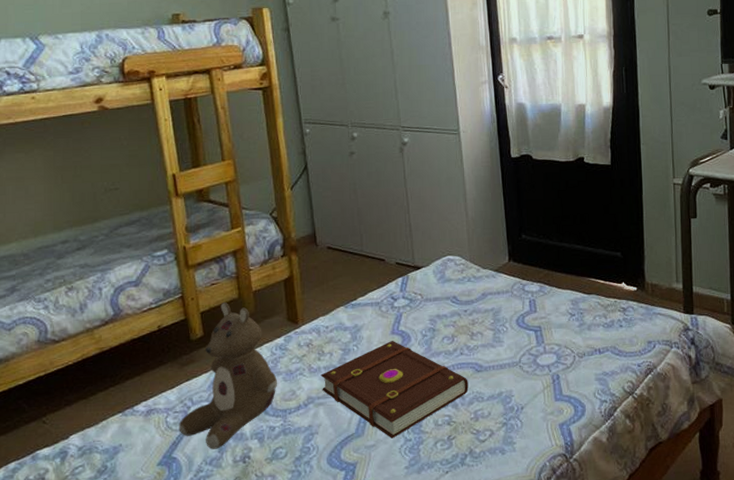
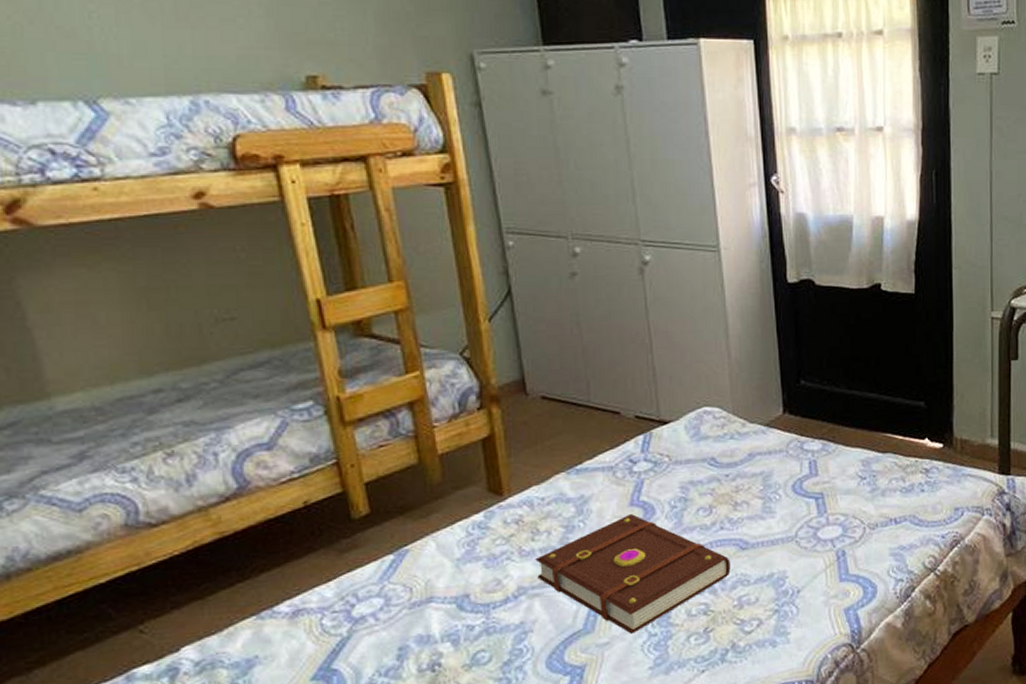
stuffed bear: present [179,302,277,449] -> none [339,468,476,657]

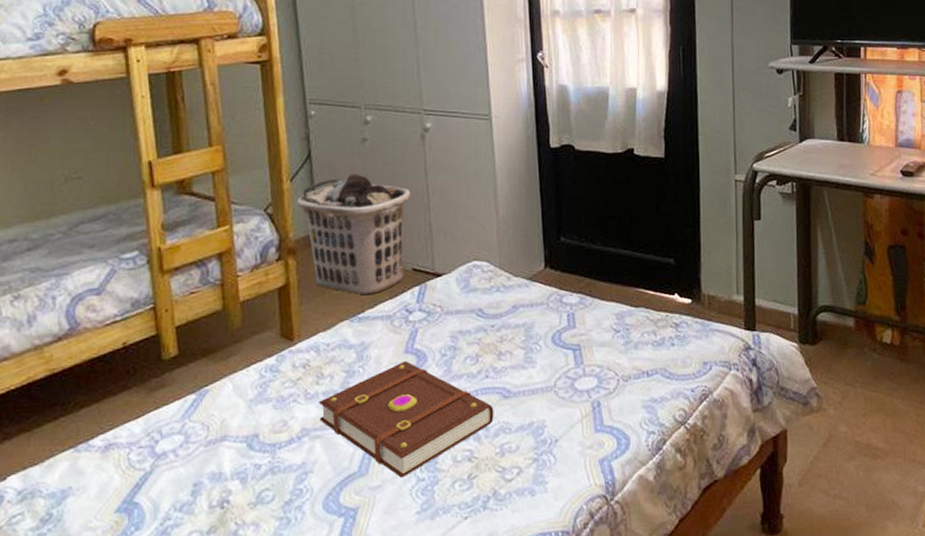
clothes hamper: none [497,312,631,446] -> present [296,174,411,296]

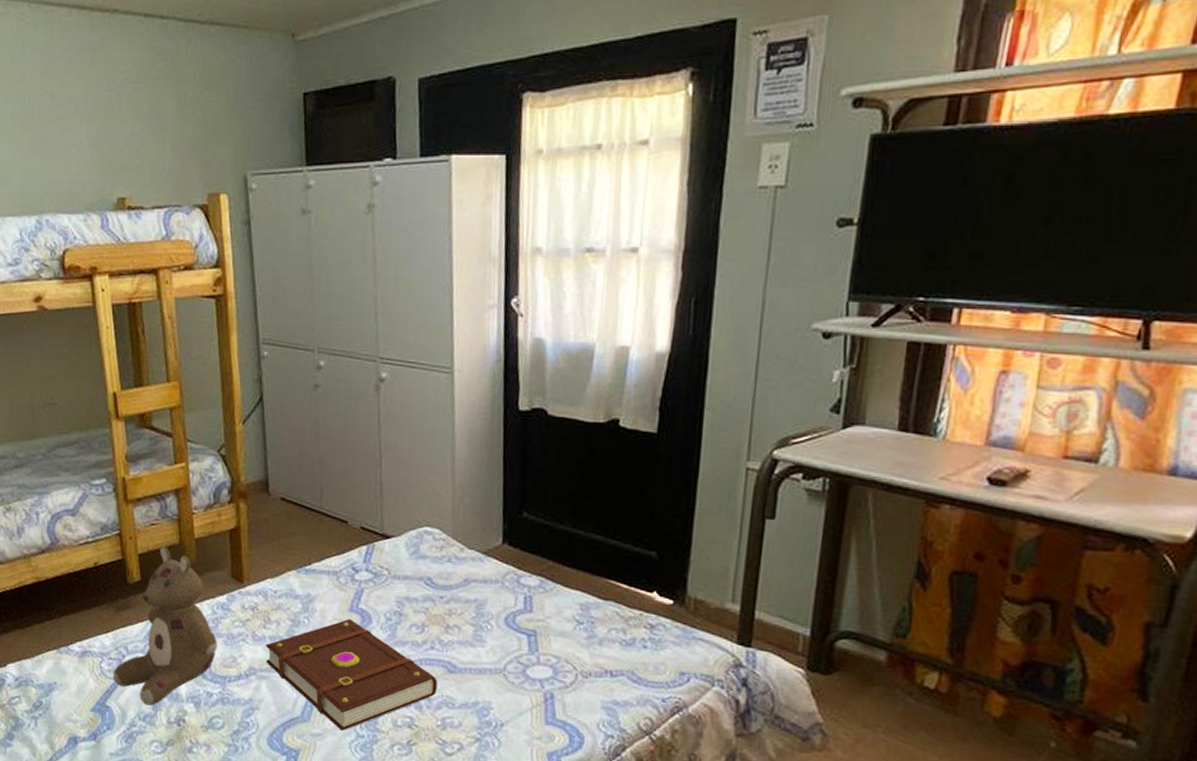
stuffed bear: none [143,314,266,492] -> present [113,546,217,706]
clothes hamper: present [296,174,411,296] -> none [248,421,363,549]

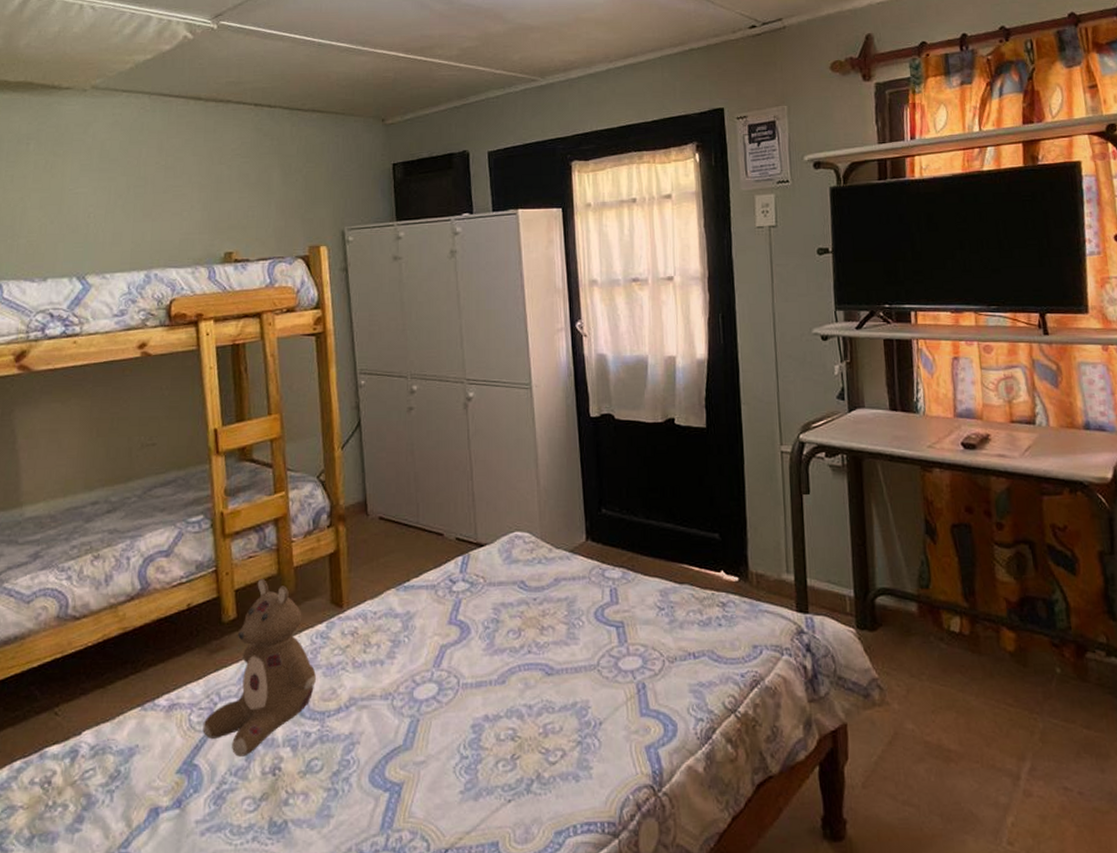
book: present [265,619,438,731] -> none [365,633,537,754]

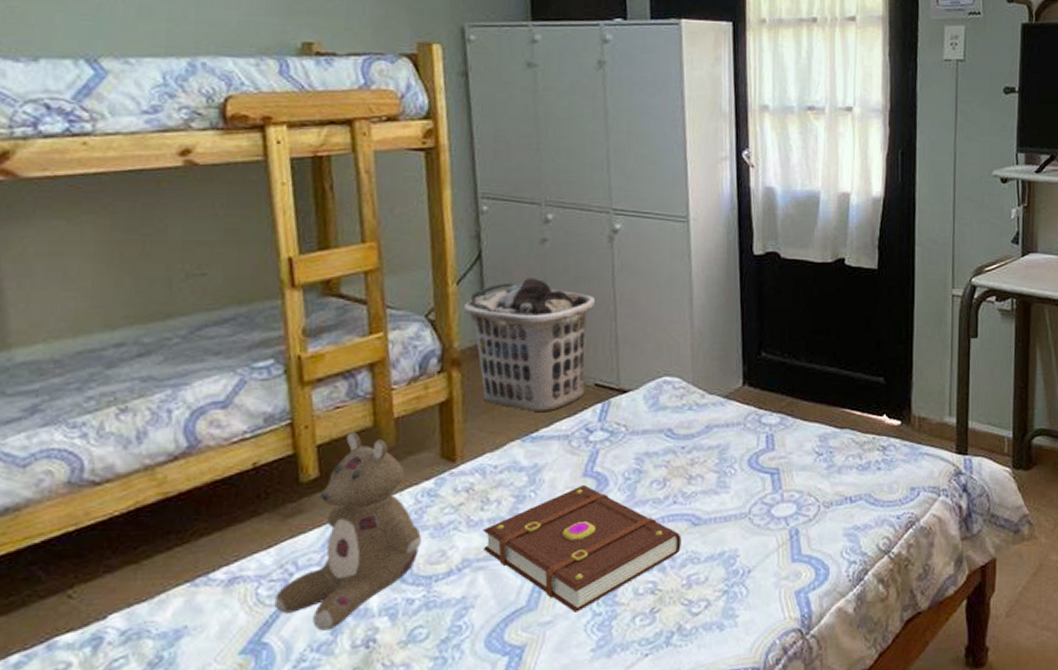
clothes hamper: none [347,442,455,564] -> present [463,278,596,413]
book: none [365,633,537,754] -> present [482,485,682,613]

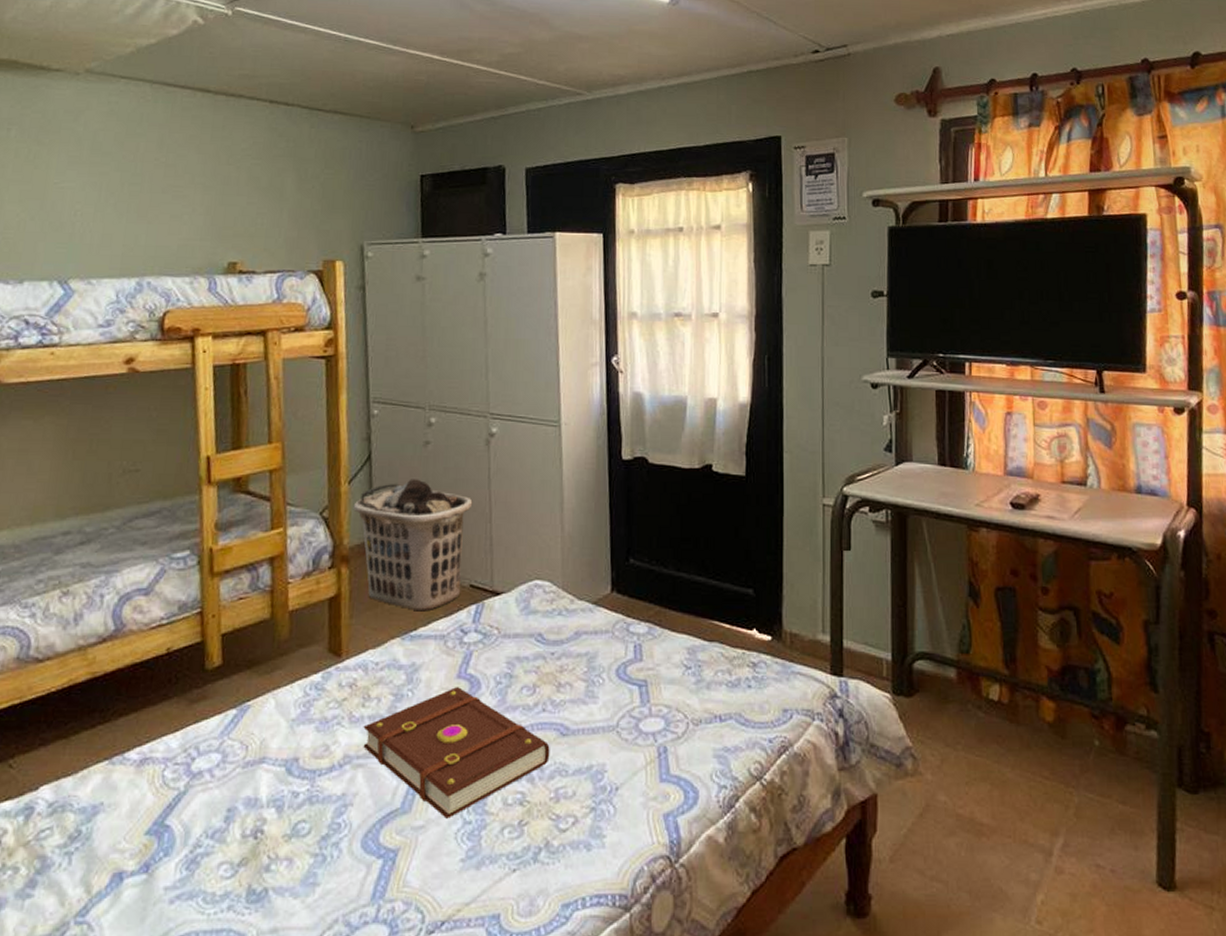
stuffed bear: present [274,431,421,631] -> none [177,622,308,818]

